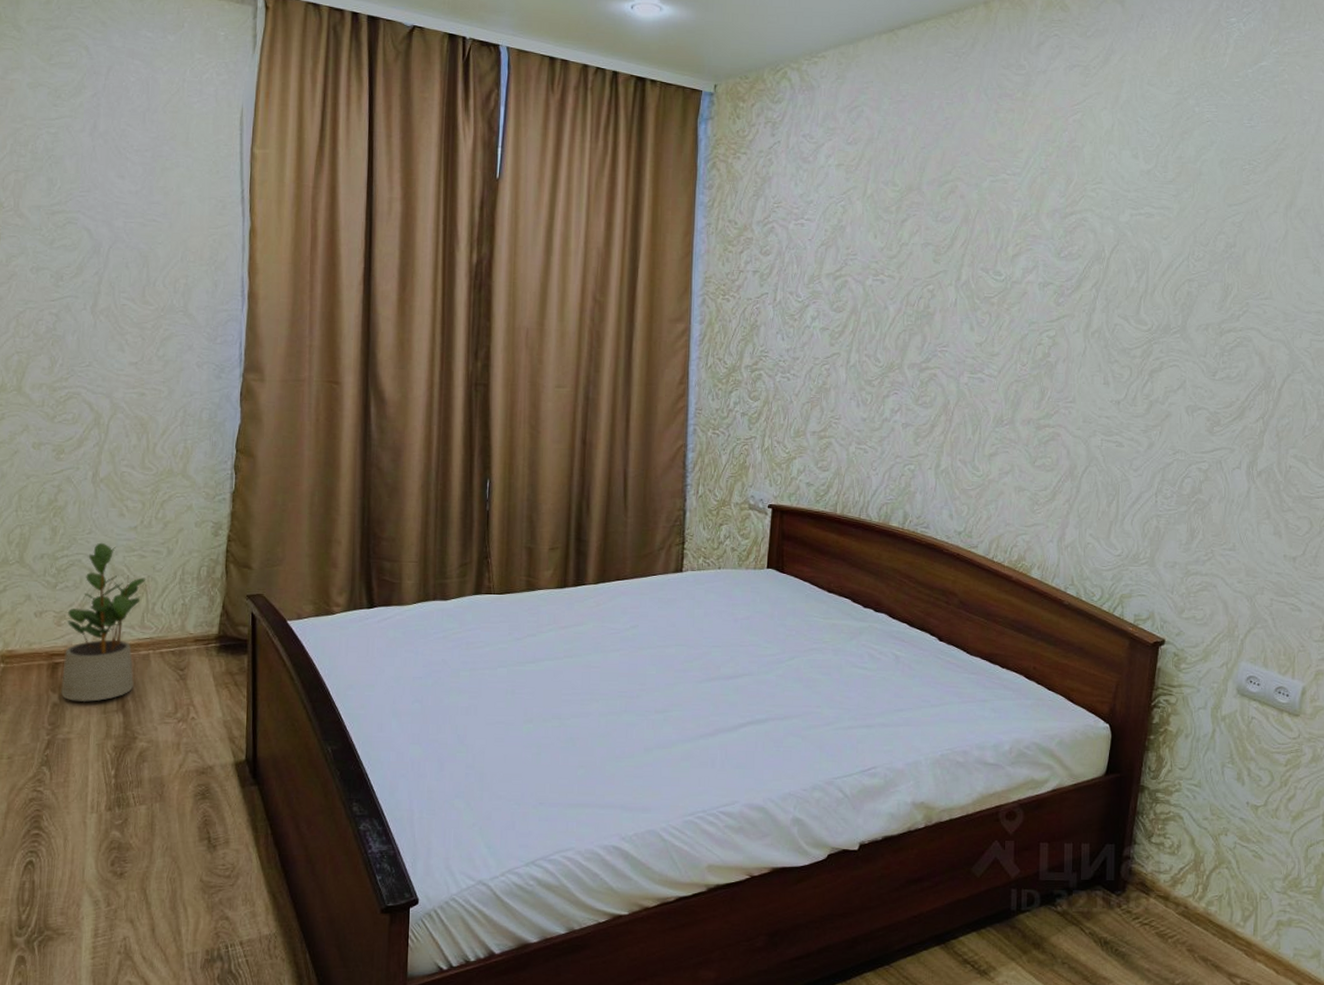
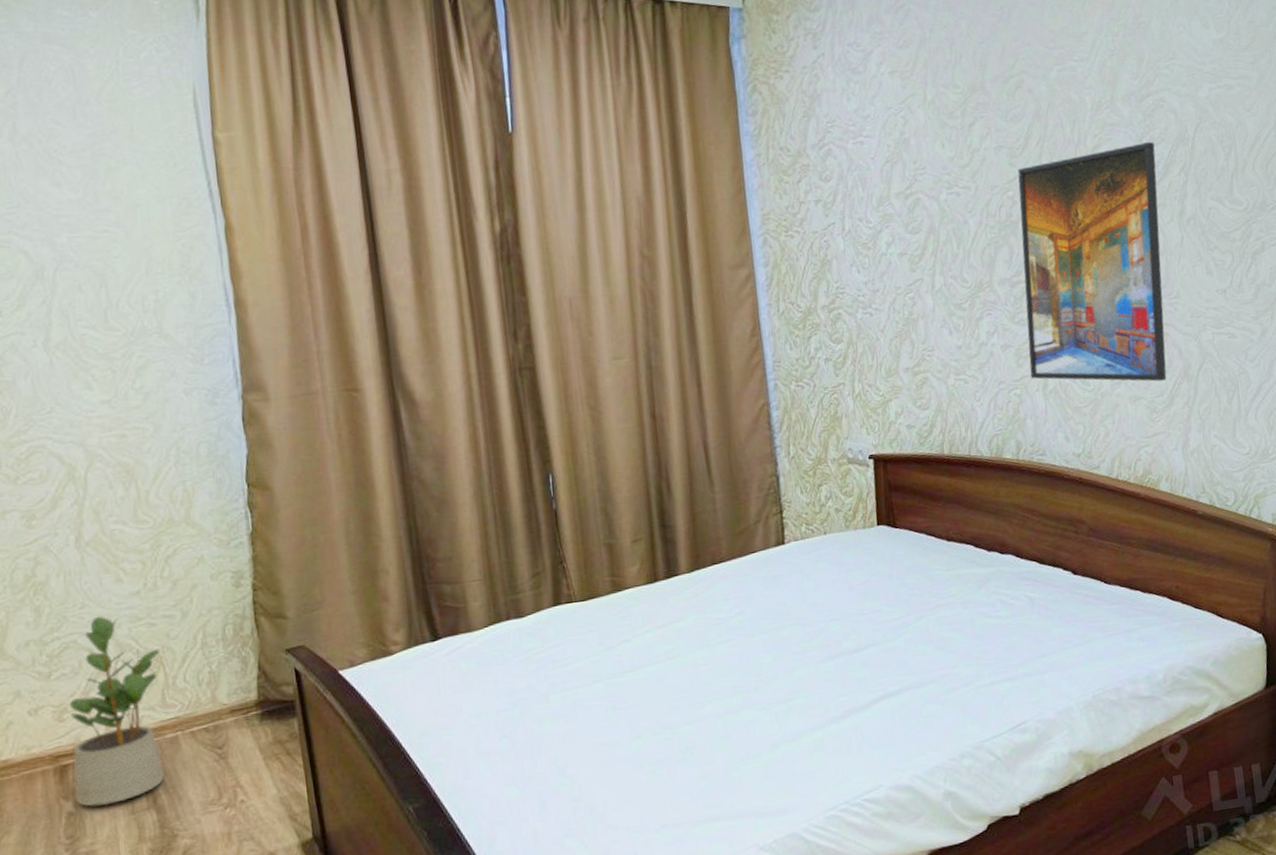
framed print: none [926,256,1071,477] -> present [1017,142,1167,382]

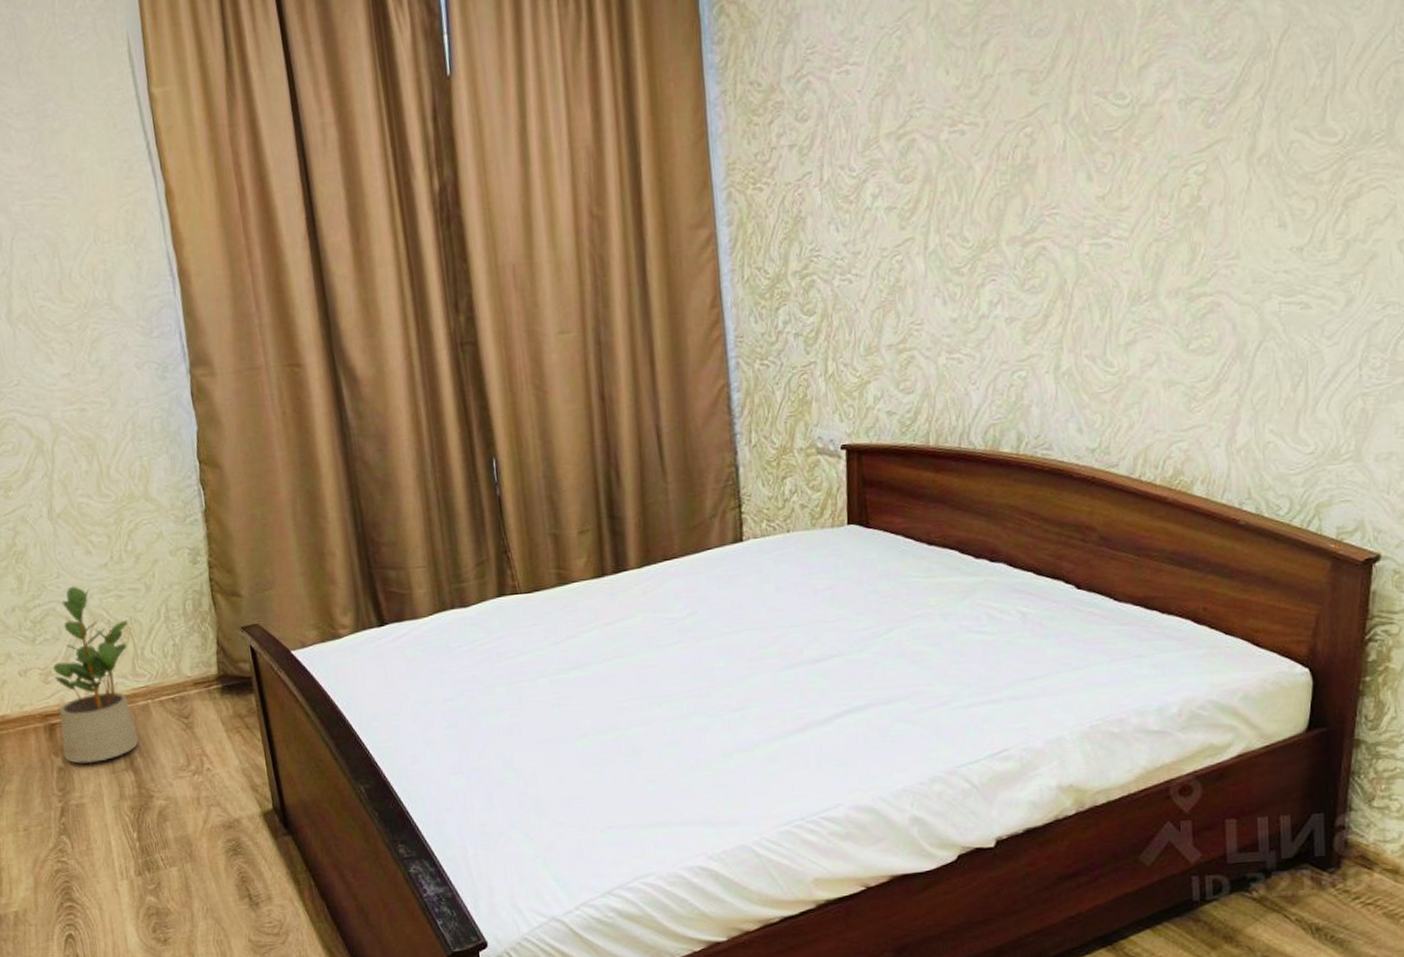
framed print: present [1017,142,1167,382] -> none [1039,56,1223,363]

